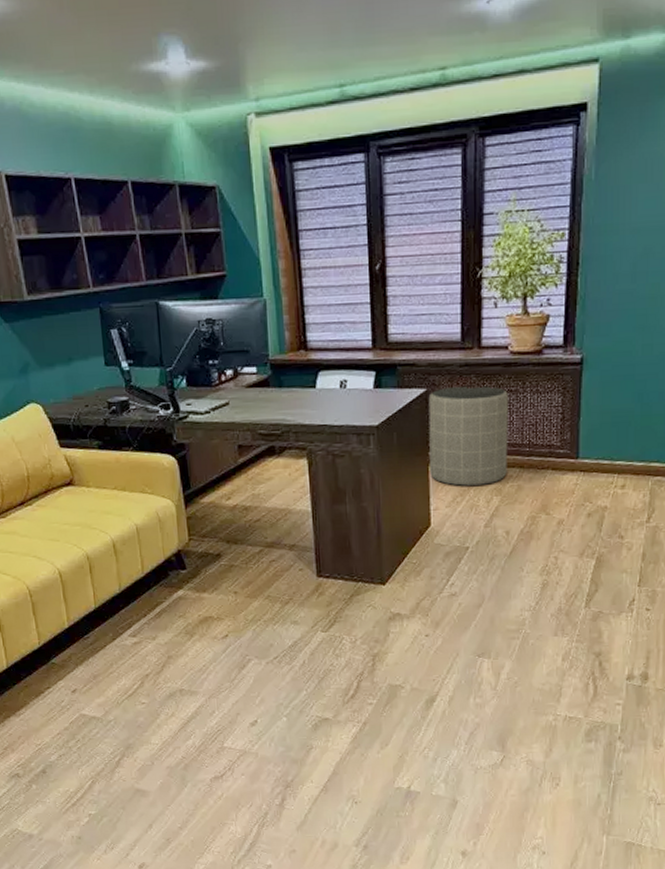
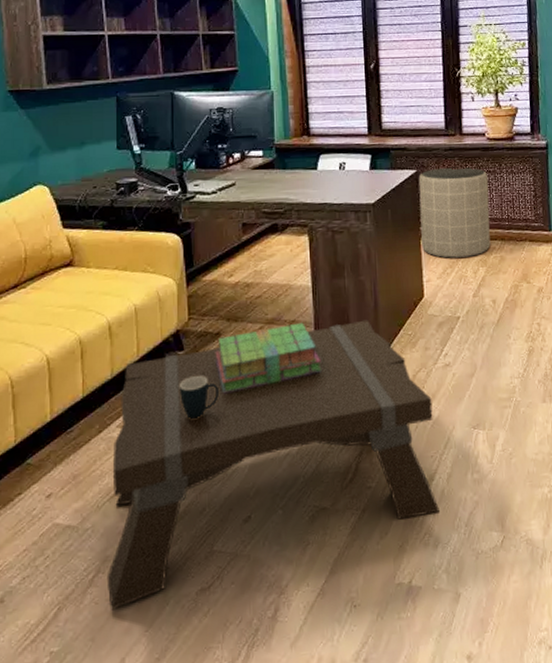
coffee table: none [127,547,440,787] -> present [106,319,439,610]
mug: none [184,594,223,633] -> present [180,376,220,419]
stack of books: none [216,547,323,612] -> present [215,322,322,394]

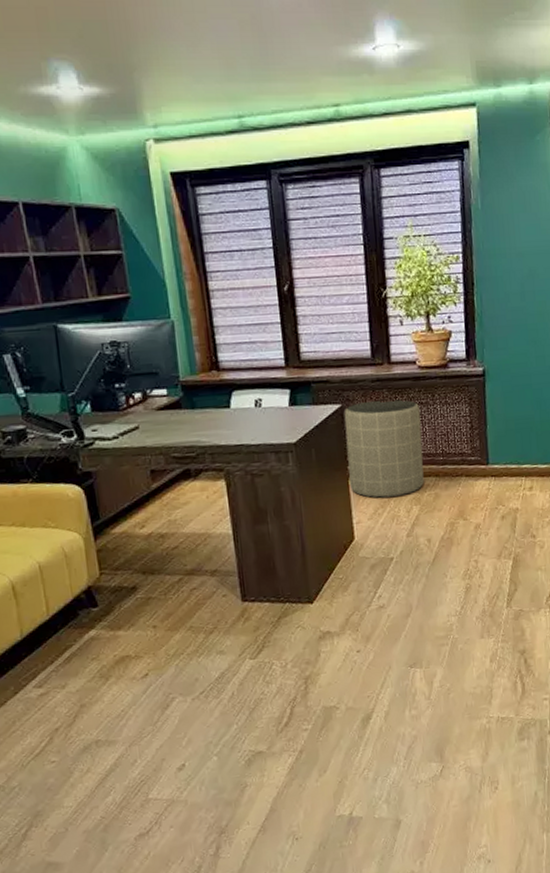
coffee table: present [106,319,439,610] -> none [32,565,378,860]
mug: present [180,376,220,419] -> none [97,631,142,675]
stack of books: present [215,322,322,394] -> none [132,571,249,648]

